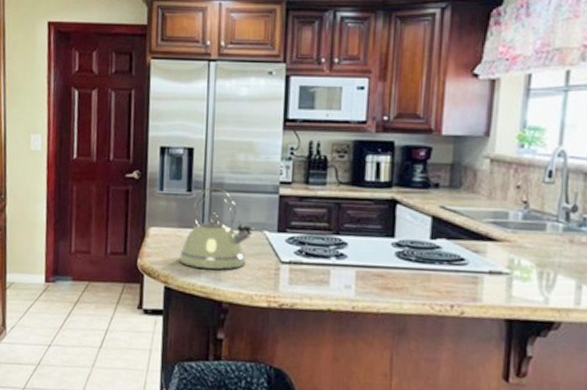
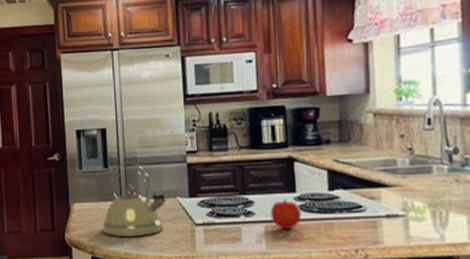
fruit: none [364,243,397,278] -> present [270,199,301,230]

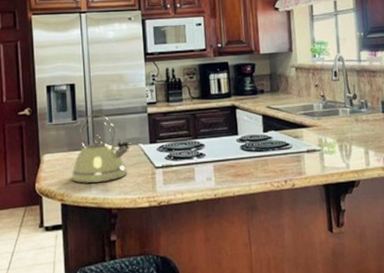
fruit: present [270,199,301,230] -> none [218,141,243,168]

